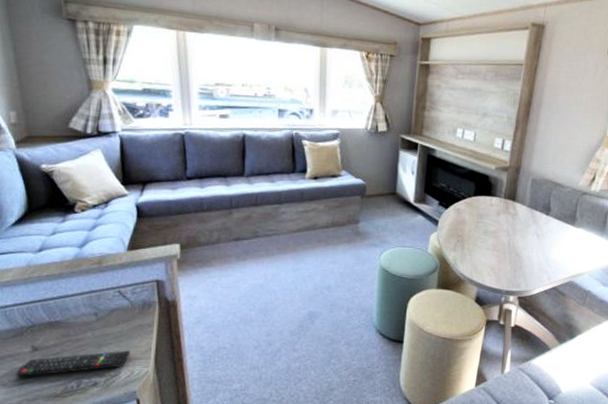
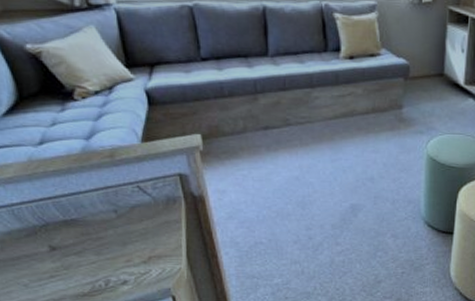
remote control: present [15,350,131,377] -> none [36,248,160,277]

